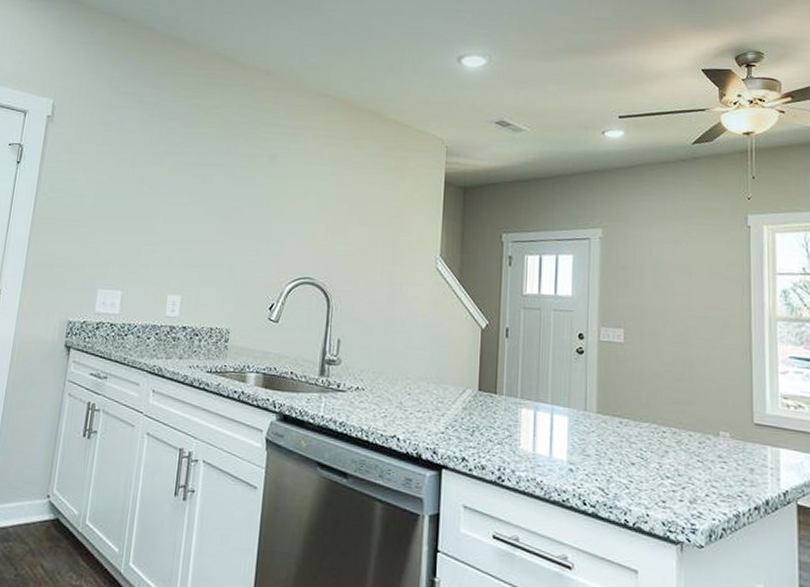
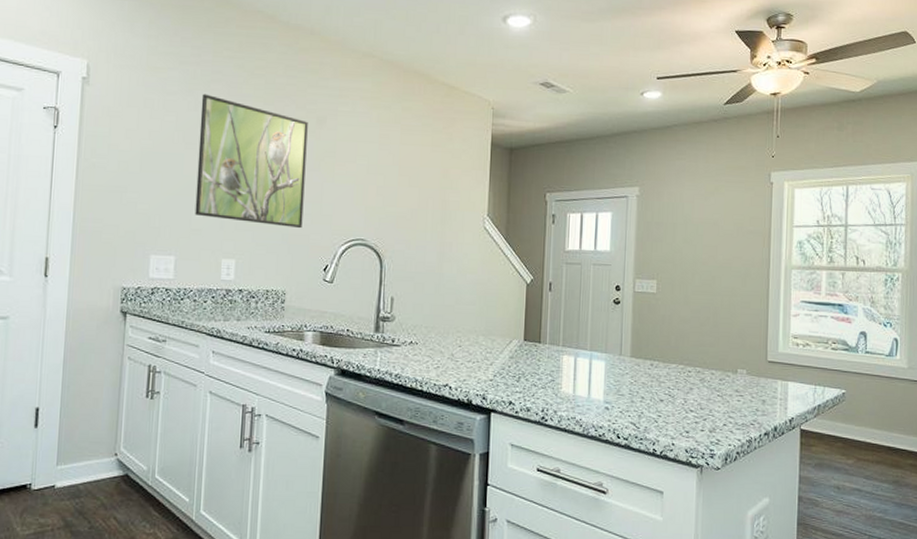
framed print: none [144,131,260,266] -> present [195,93,308,229]

